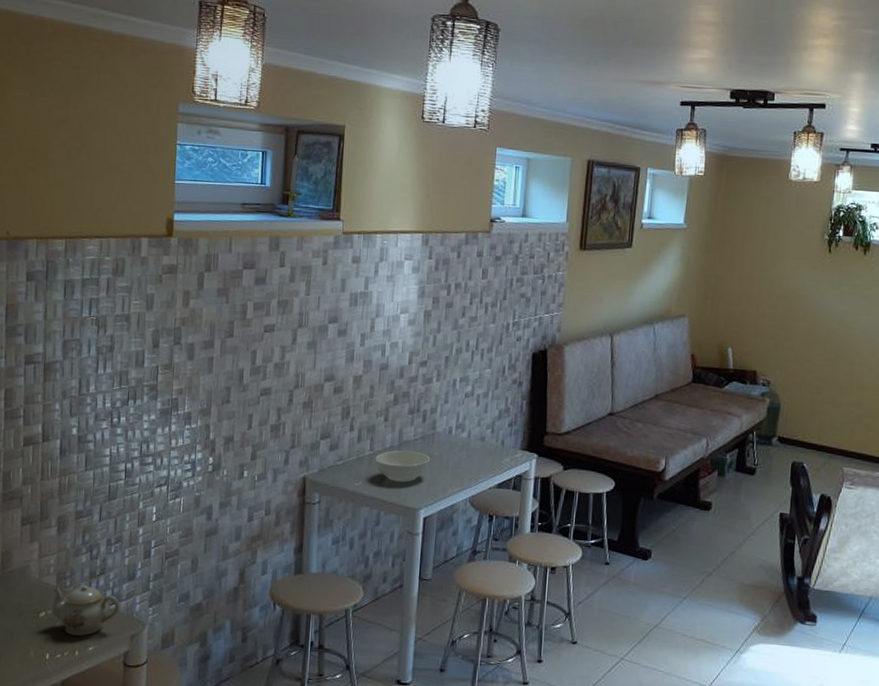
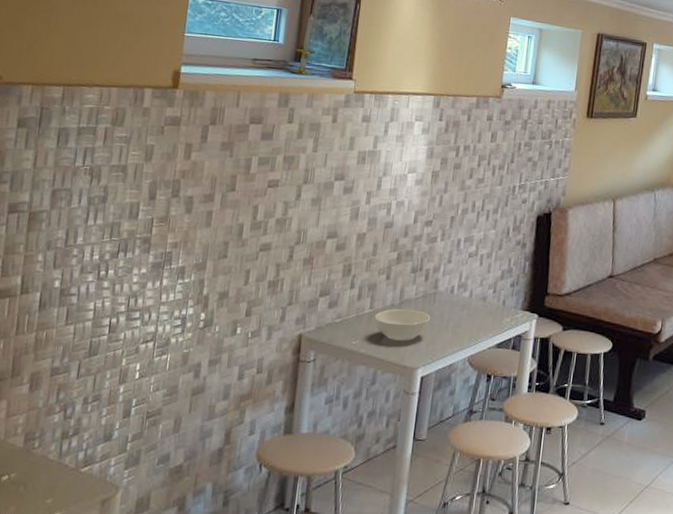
teapot: present [52,585,120,637] -> none [15,446,93,502]

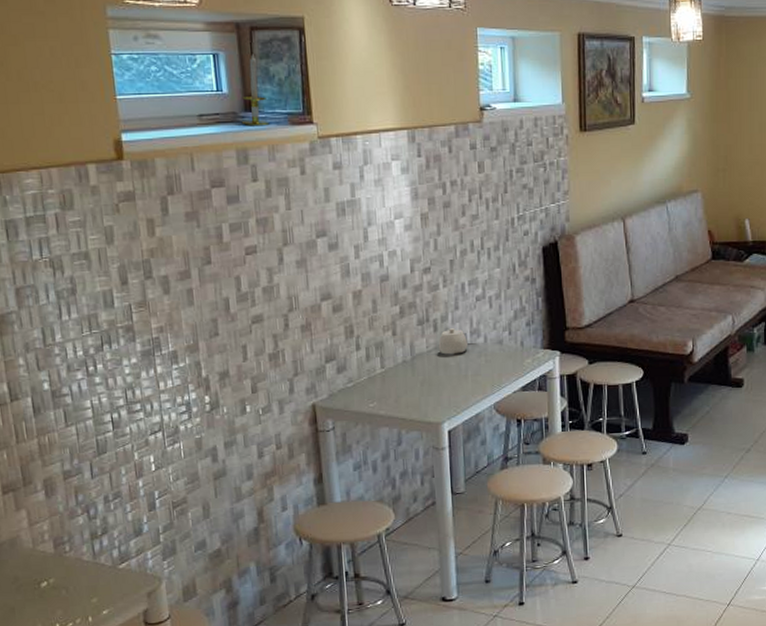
bowl: present [374,308,431,341] -> none [387,363,448,398]
sugar bowl: none [426,279,454,305] -> present [438,328,468,355]

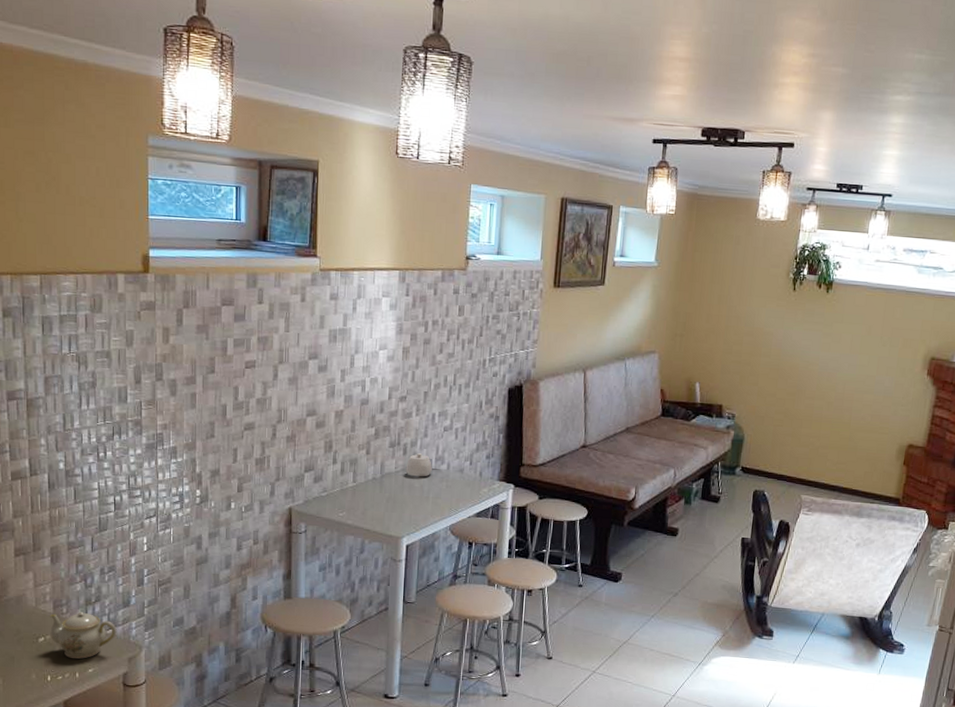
teapot: none [51,547,131,602] -> present [50,612,117,660]
candle: present [241,54,270,125] -> none [254,190,279,254]

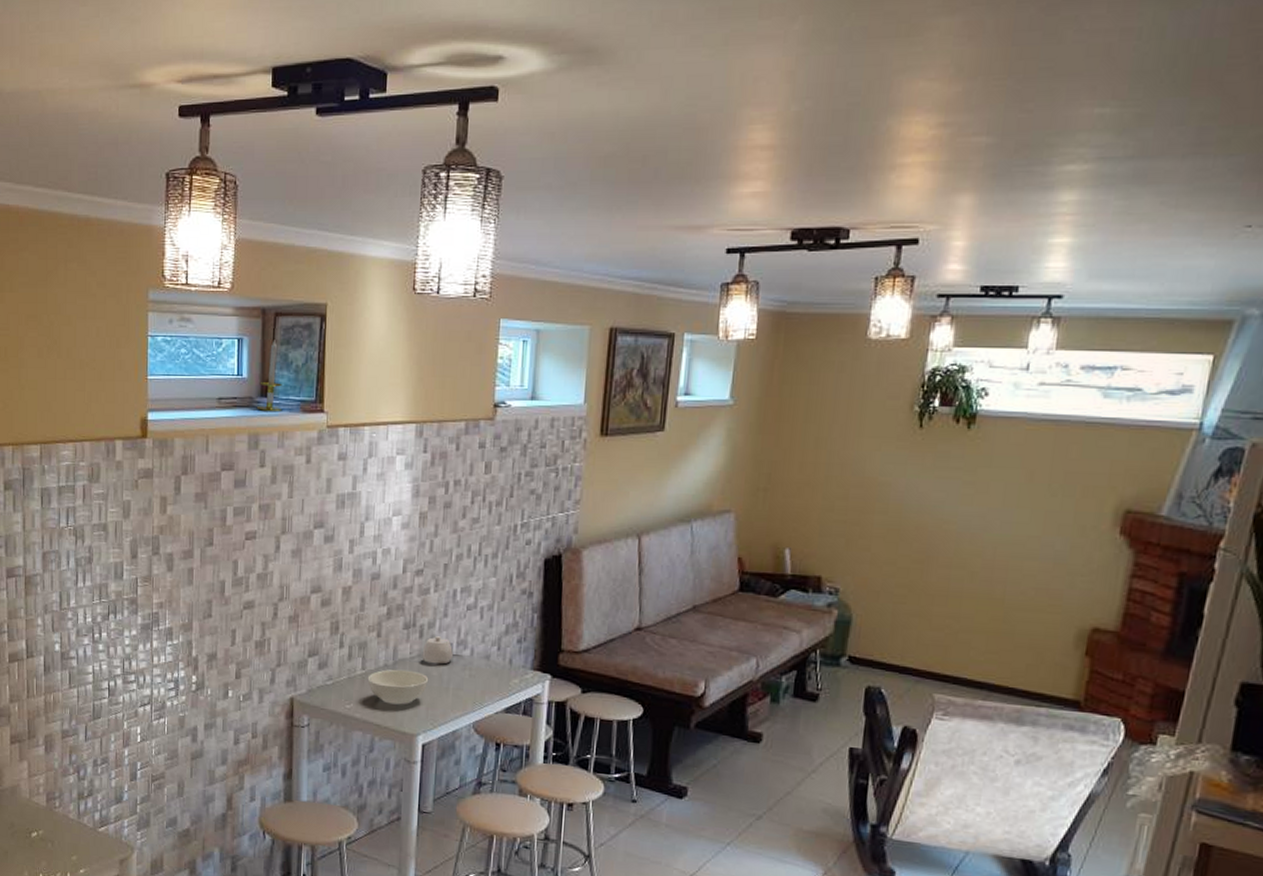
teapot: present [50,612,117,660] -> none [43,806,109,858]
candle: none [254,190,279,254] -> present [256,340,283,411]
bowl: none [358,482,412,512] -> present [367,669,429,705]

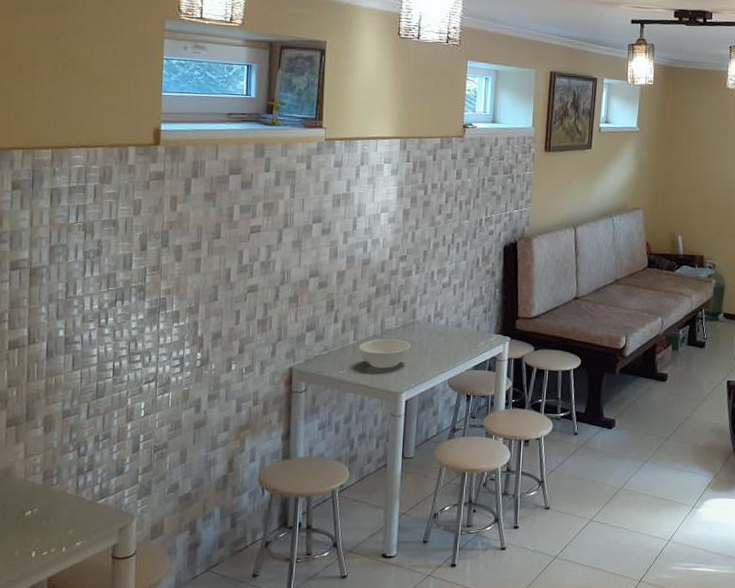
sugar bowl: present [422,636,453,665] -> none [405,310,431,333]

